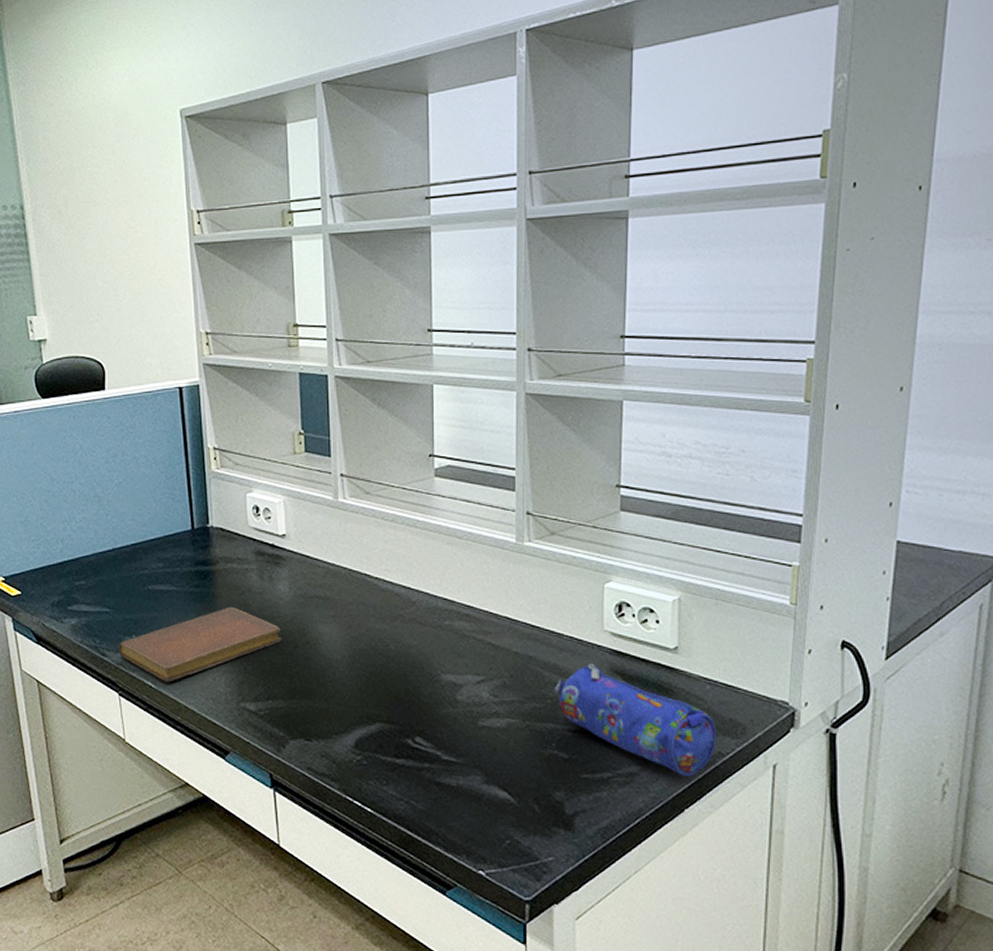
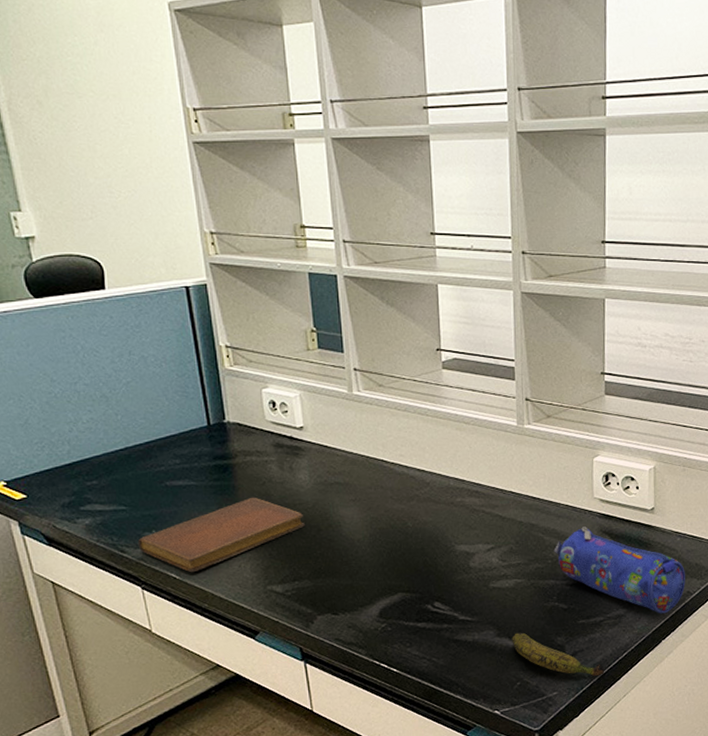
banana: none [501,781,611,844] -> present [511,632,604,677]

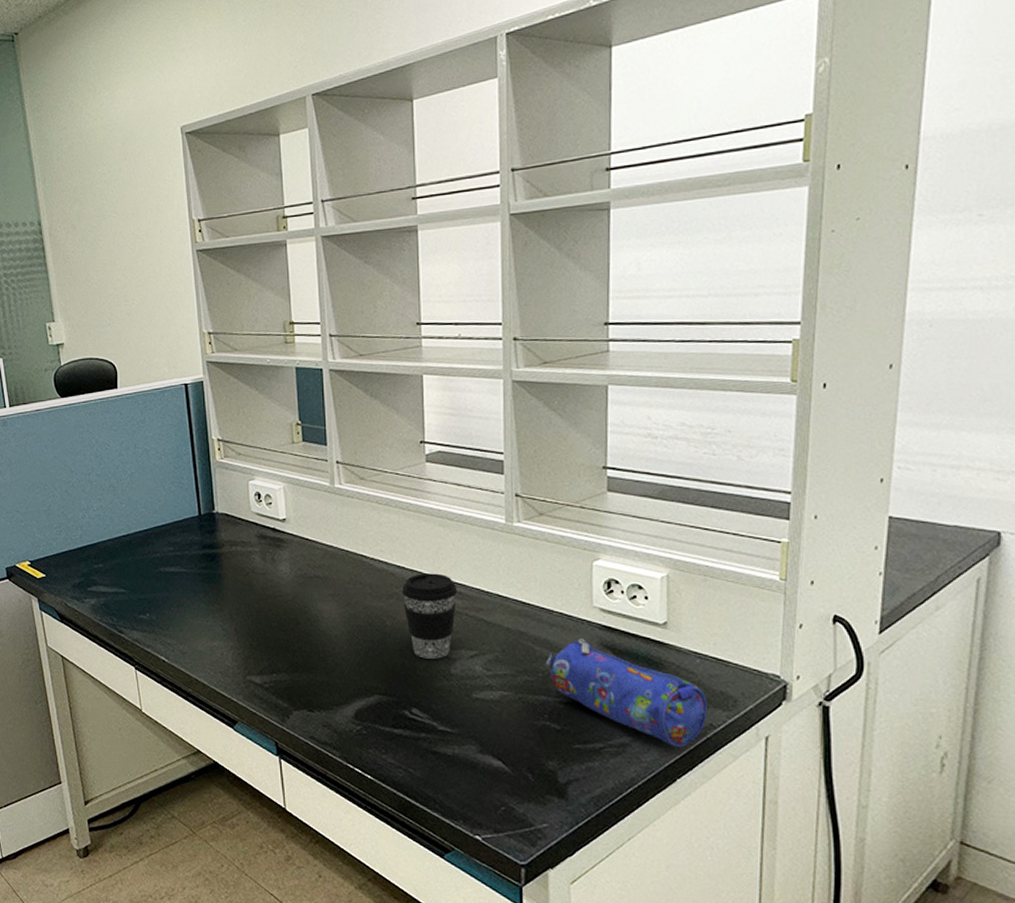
notebook: present [137,497,305,573] -> none [133,586,284,657]
coffee cup: none [421,474,475,555] -> present [401,573,458,659]
banana: present [511,632,604,677] -> none [496,751,604,812]

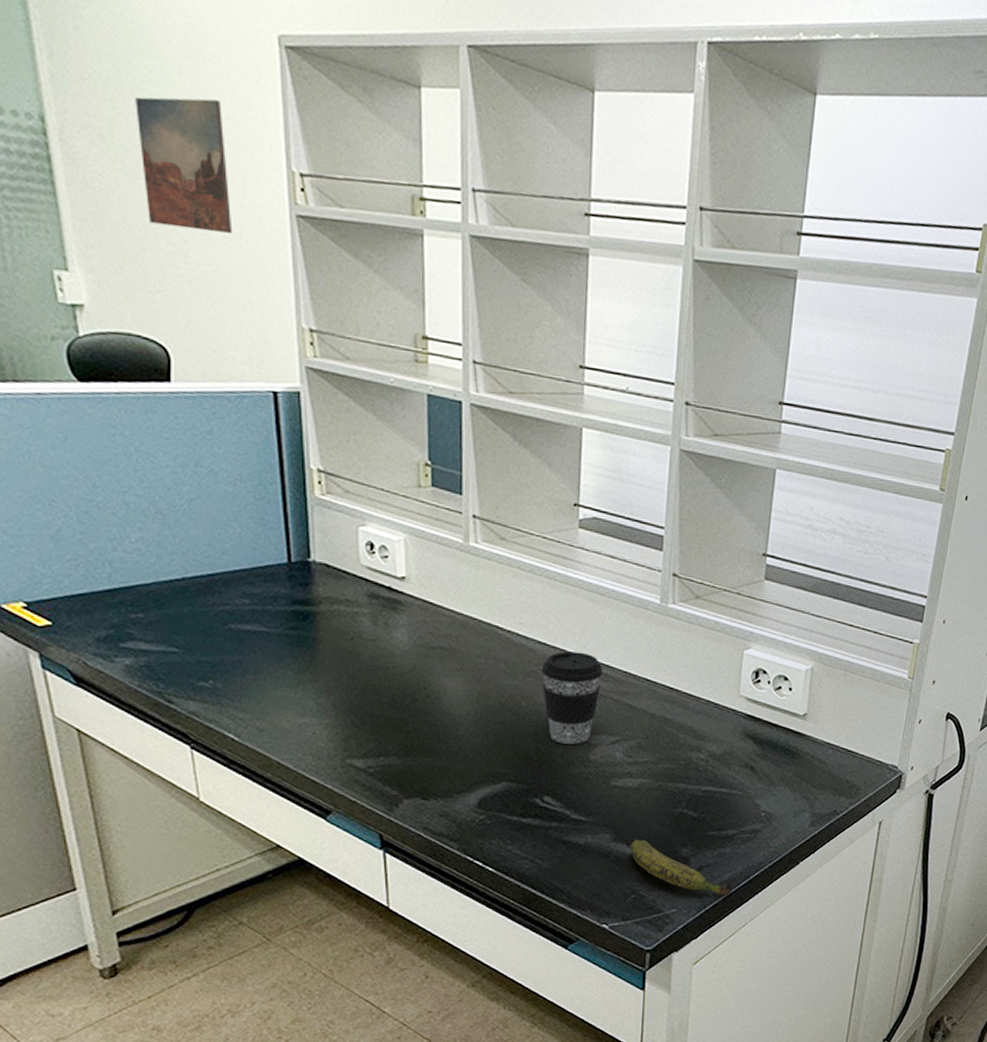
wall art: none [93,182,155,278] -> present [135,96,233,234]
banana: none [496,751,604,812] -> present [630,839,732,896]
pencil case: present [545,638,707,748] -> none [688,727,834,833]

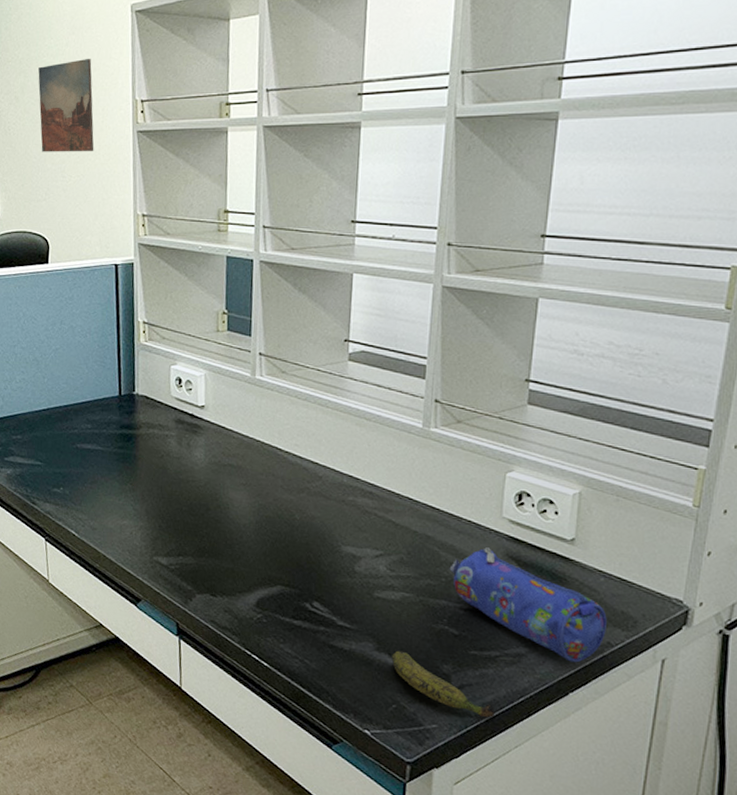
coffee cup: present [540,651,603,744] -> none [312,470,369,556]
pencil case: none [688,727,834,833] -> present [449,547,607,663]

